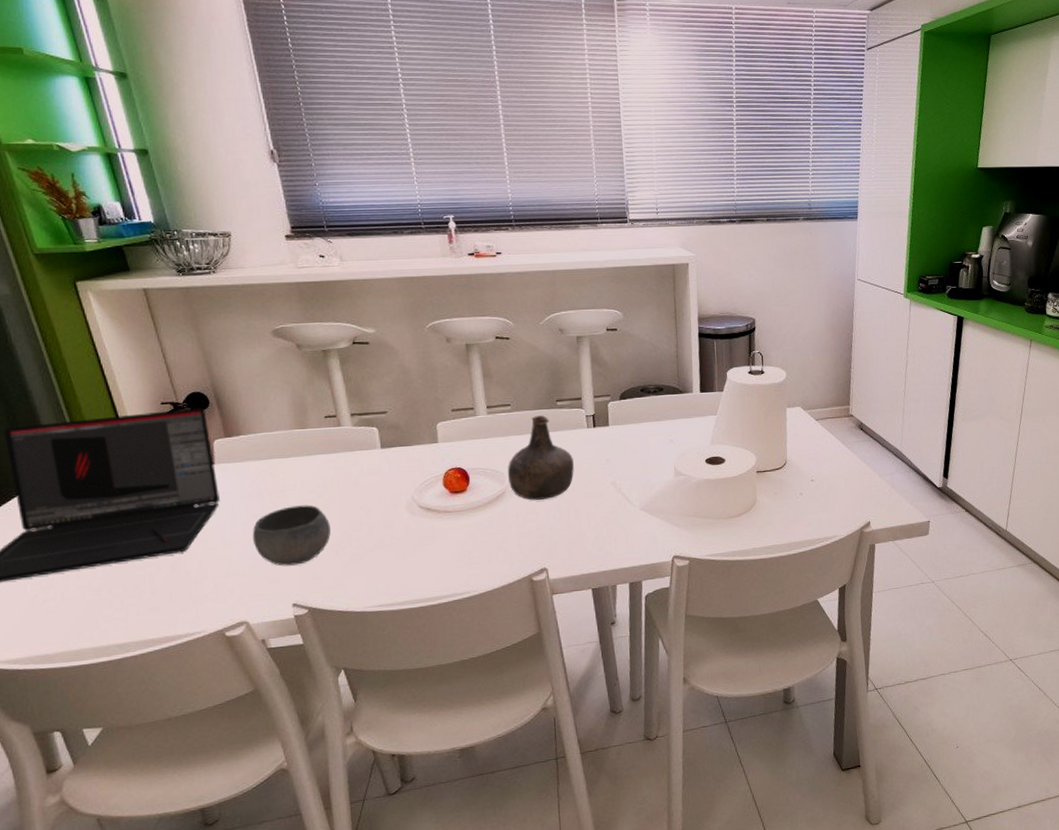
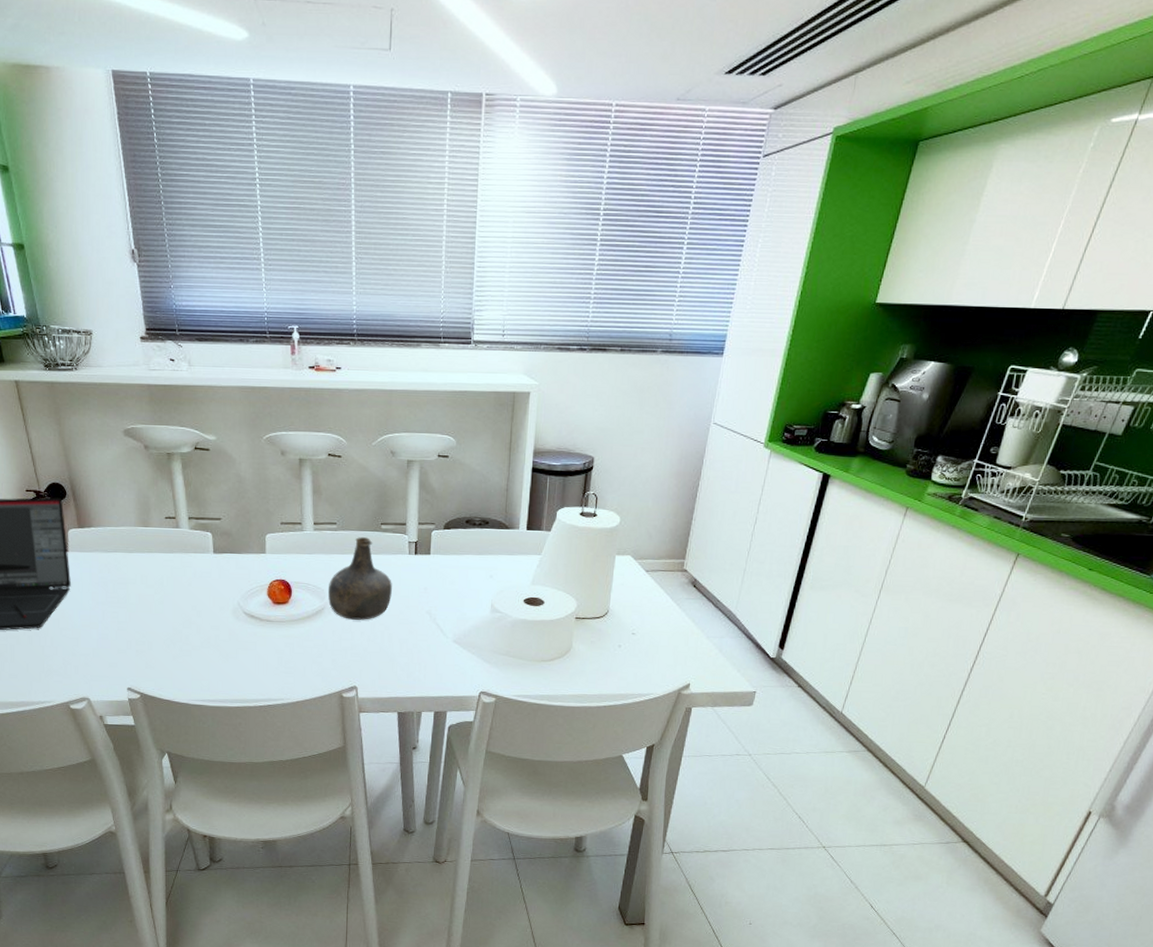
bowl: present [252,505,331,566] -> none [97,598,164,653]

